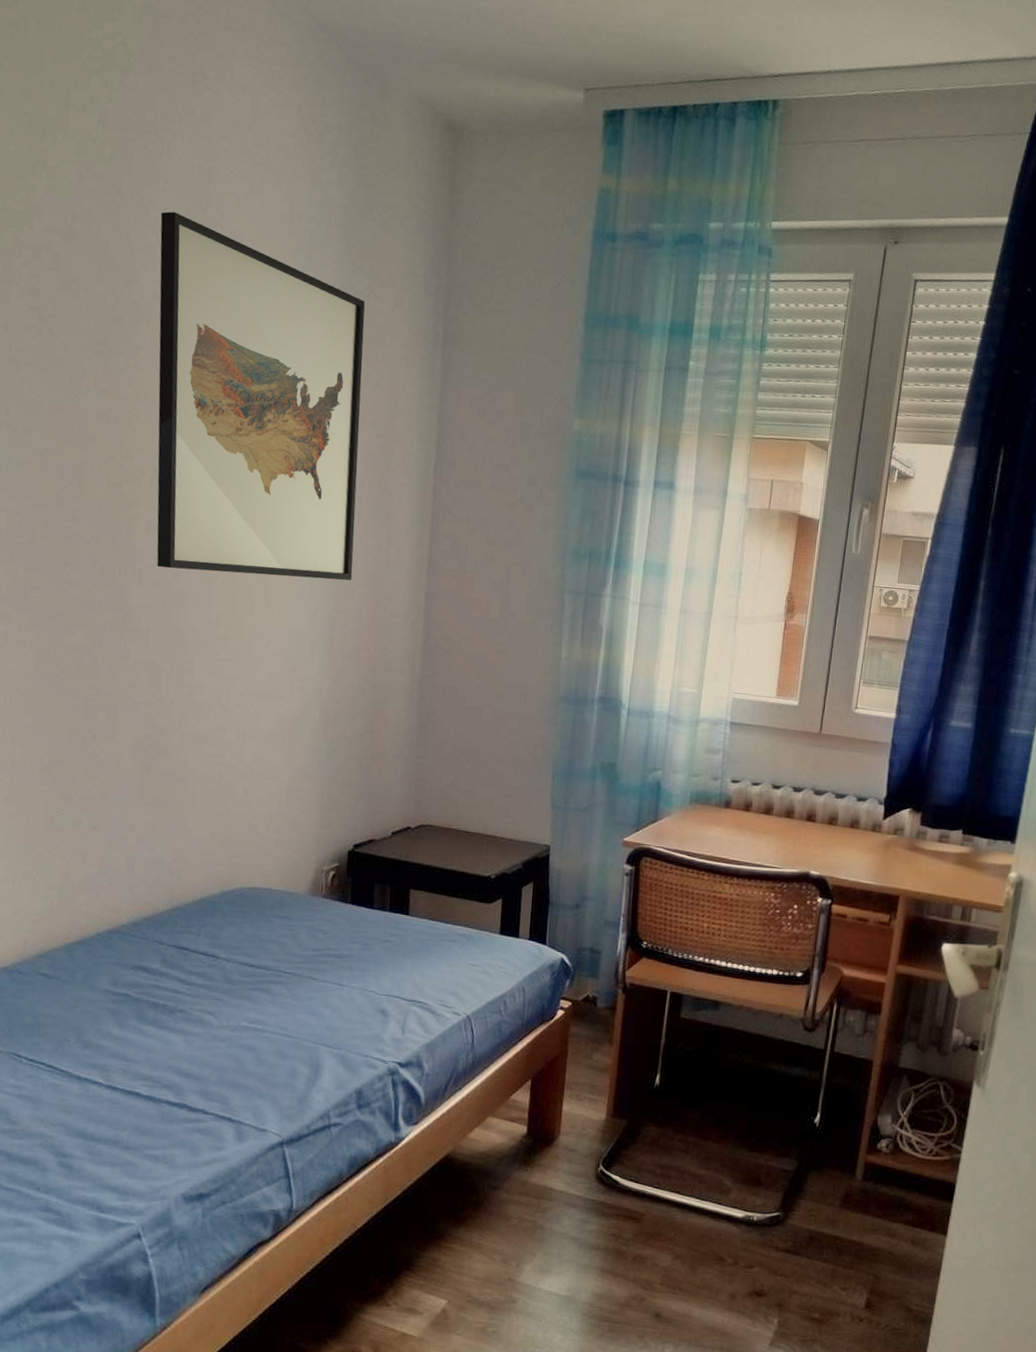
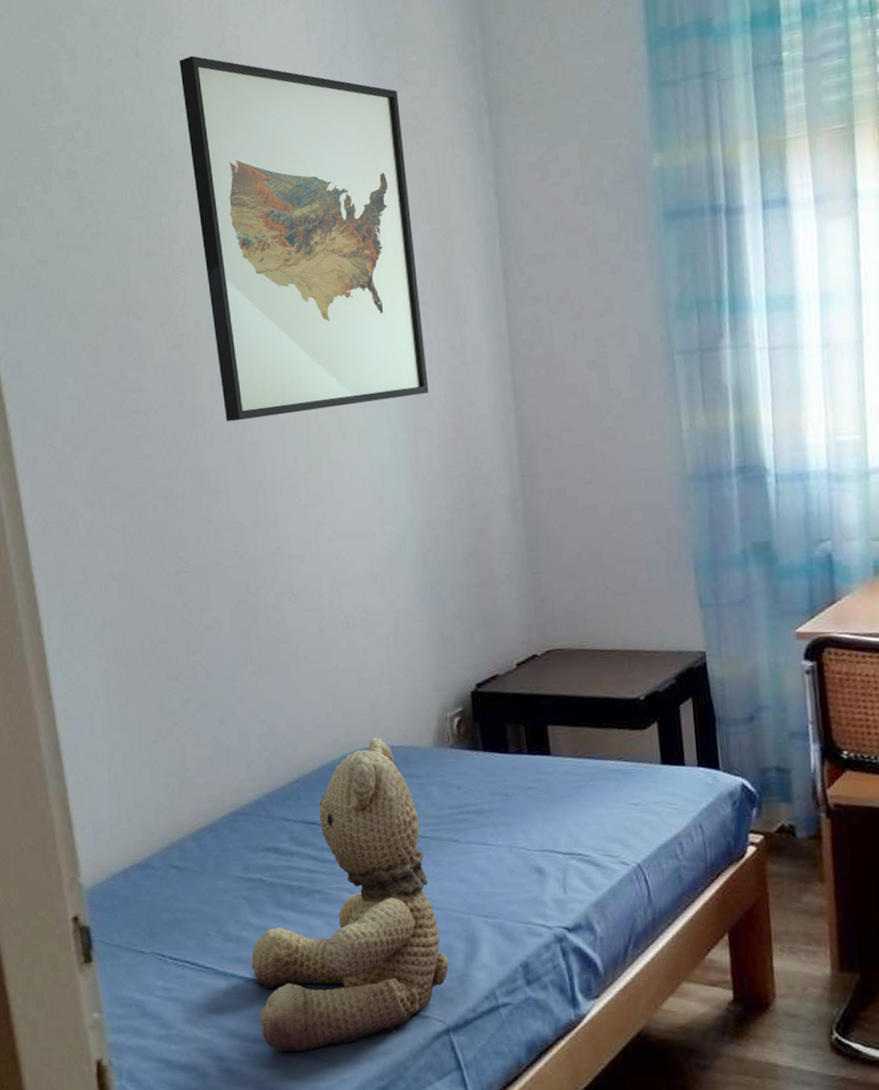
teddy bear: none [106,879,292,1154] -> present [251,737,449,1053]

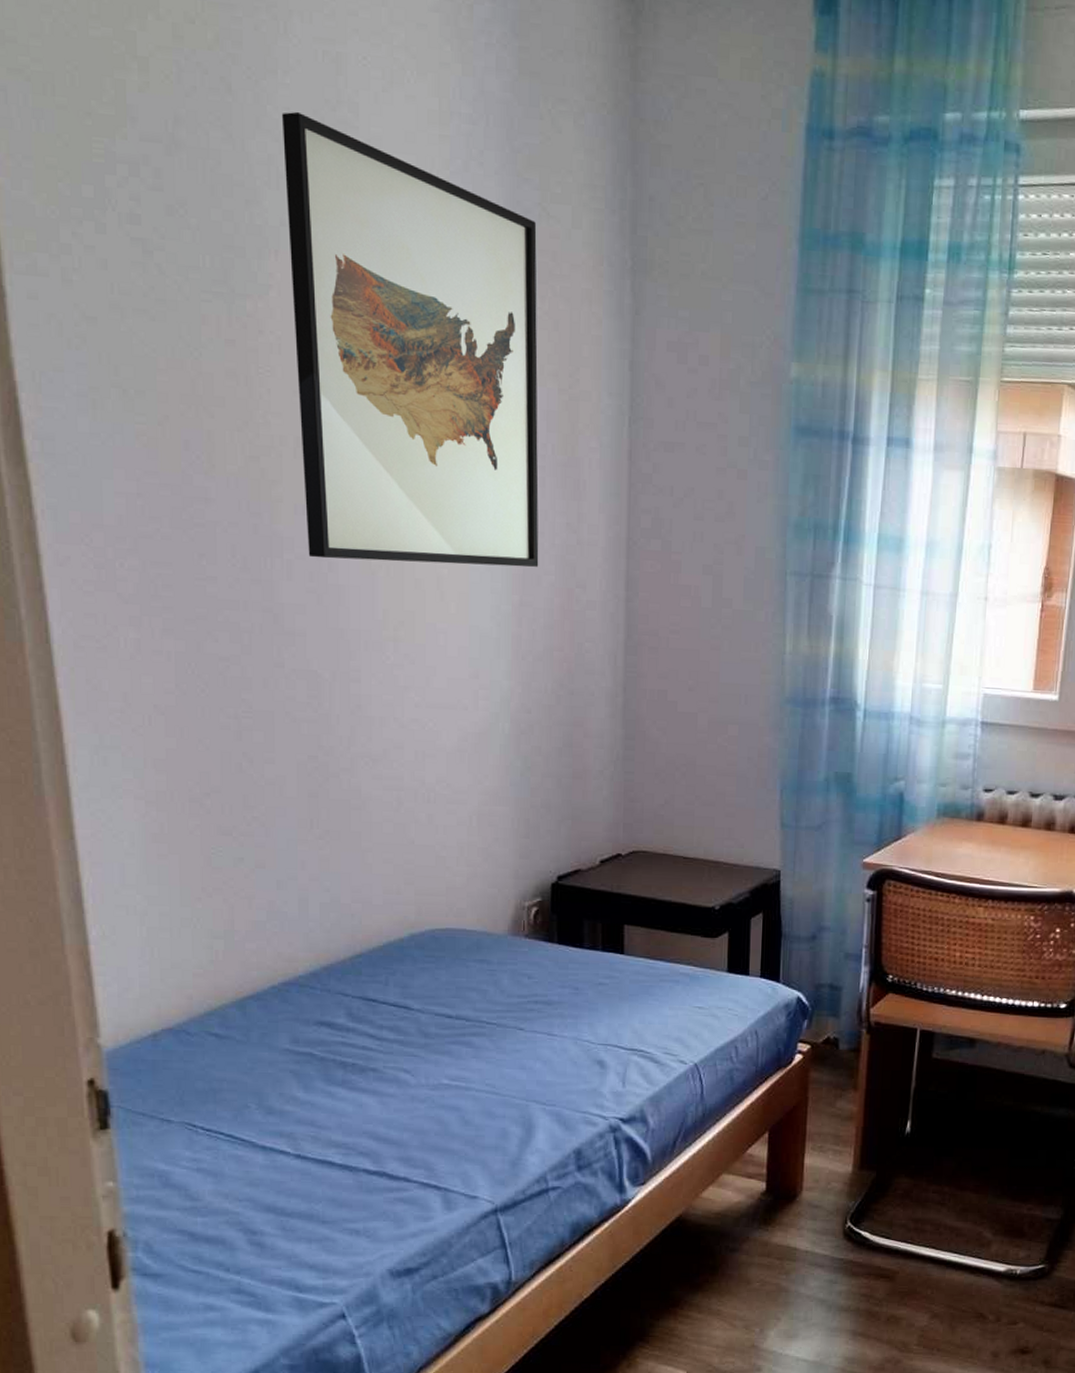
teddy bear: present [251,737,449,1053] -> none [294,919,503,1228]

